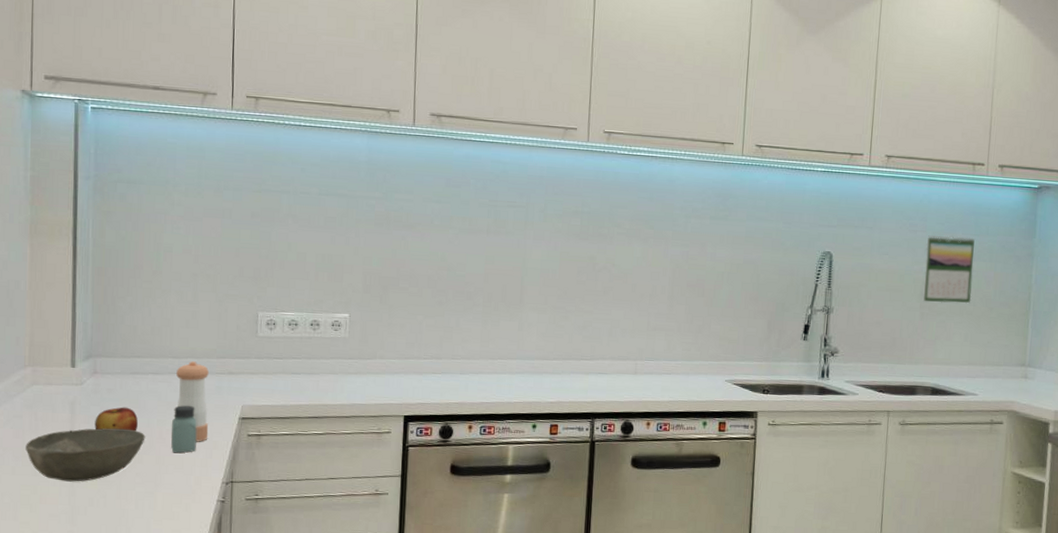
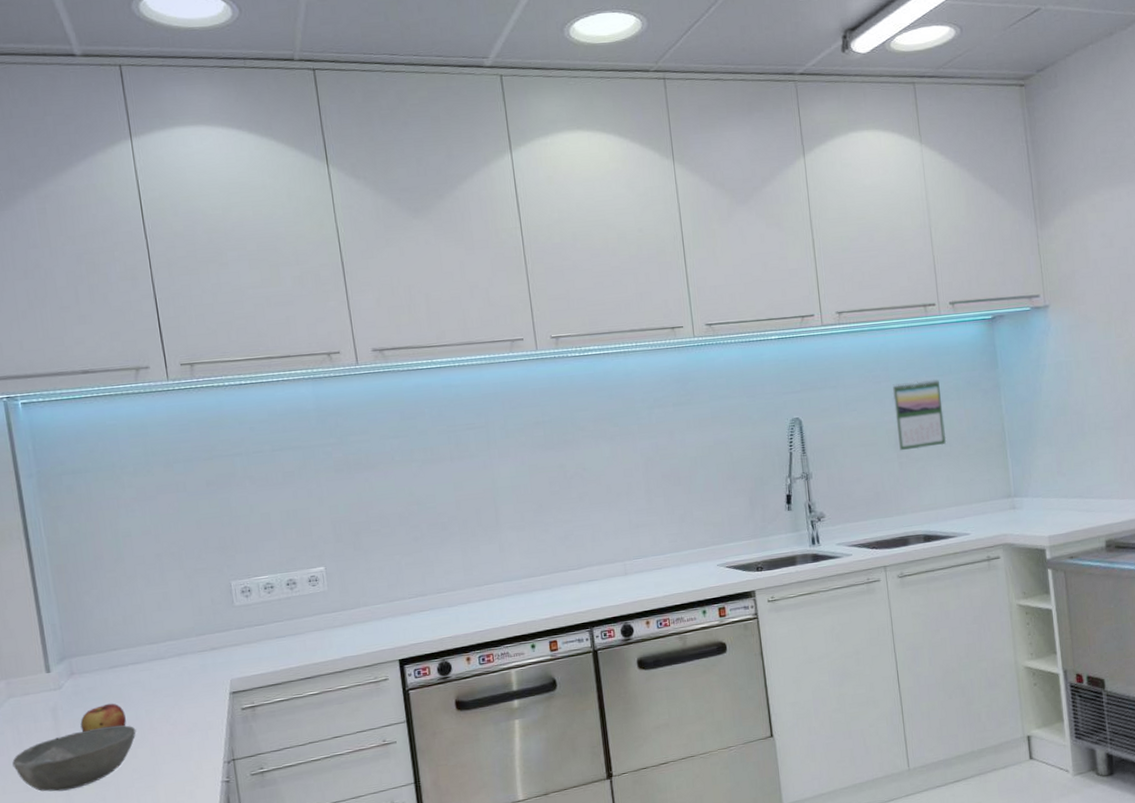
saltshaker: present [171,405,197,453] -> none [160,690,191,741]
pepper shaker: present [176,361,209,442] -> none [156,643,202,726]

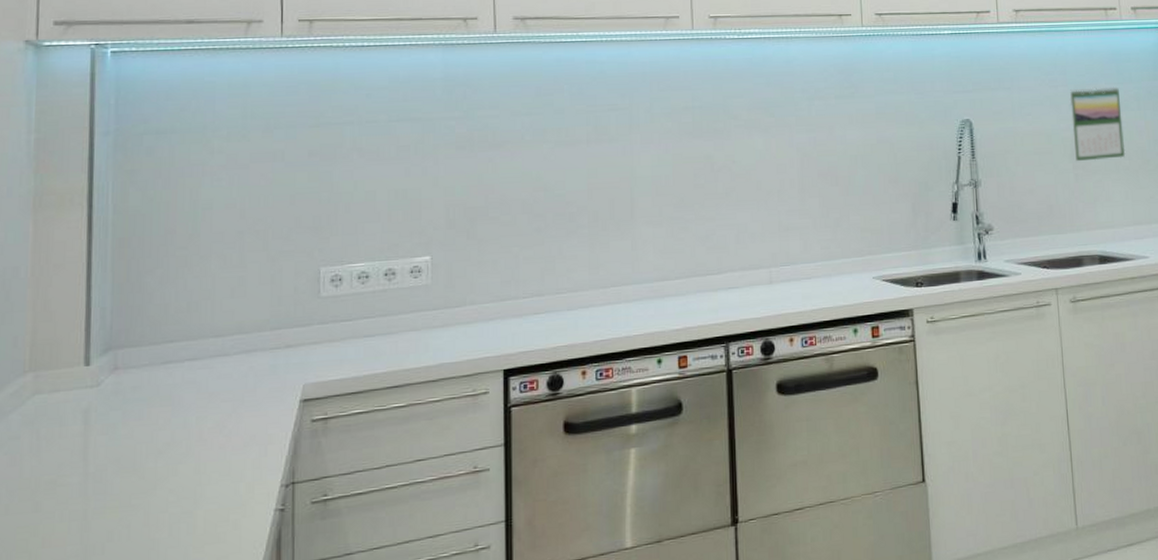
bowl: present [12,725,136,792] -> none [23,433,181,514]
apple: present [80,703,126,732] -> none [115,406,171,440]

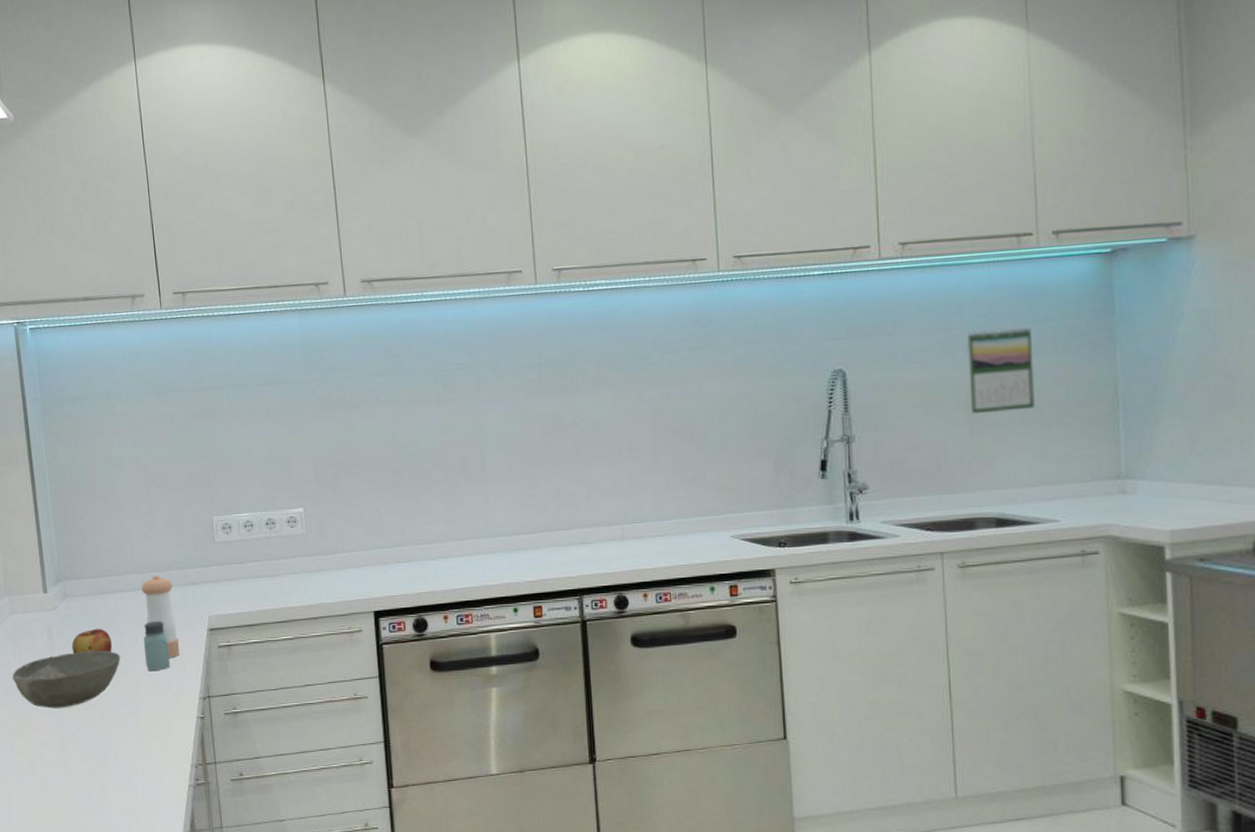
bowl: none [23,433,181,514] -> present [12,650,121,708]
apple: none [115,406,171,440] -> present [71,628,112,653]
saltshaker: none [213,394,247,457] -> present [143,621,170,672]
pepper shaker: none [220,338,262,439] -> present [141,575,180,658]

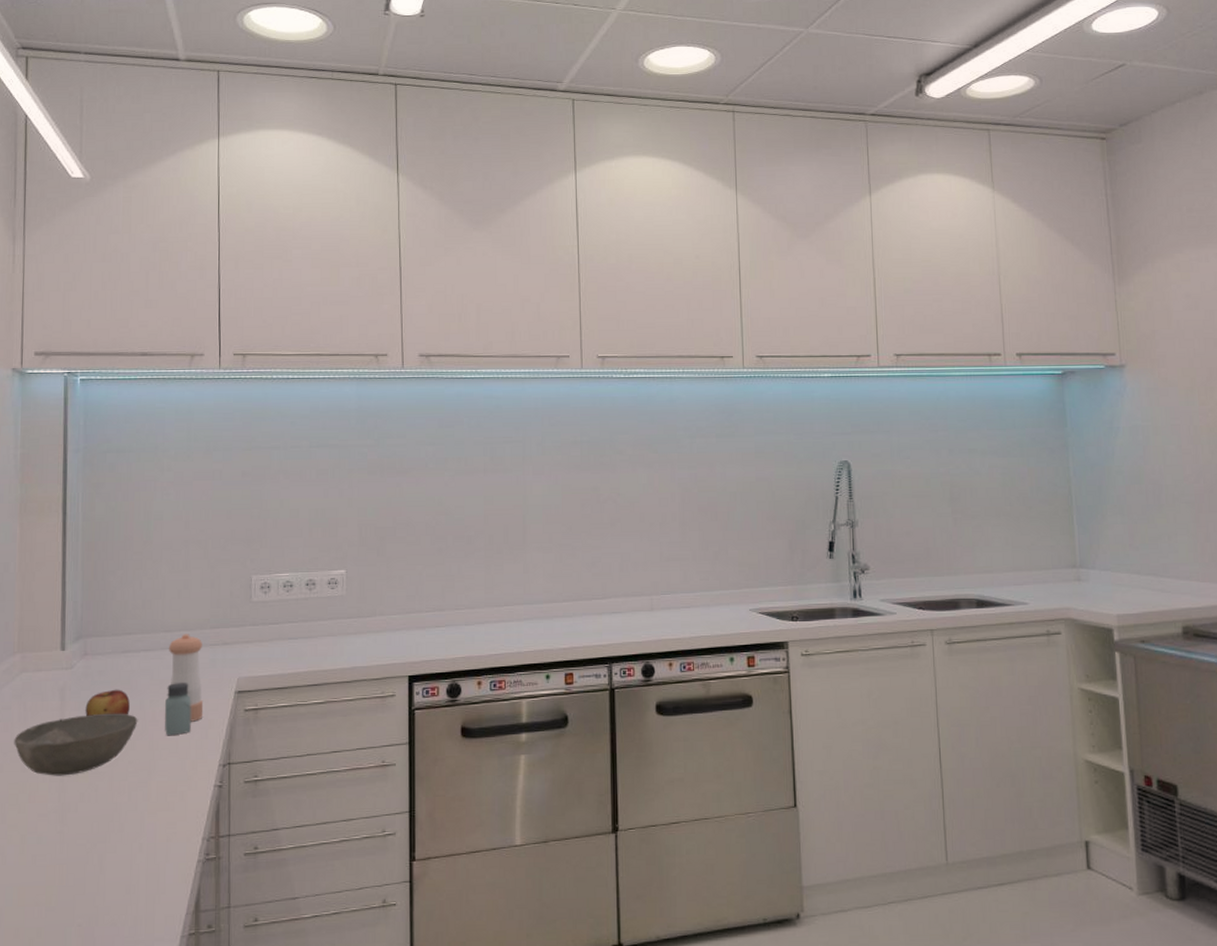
calendar: present [966,327,1036,415] -> none [950,432,1007,506]

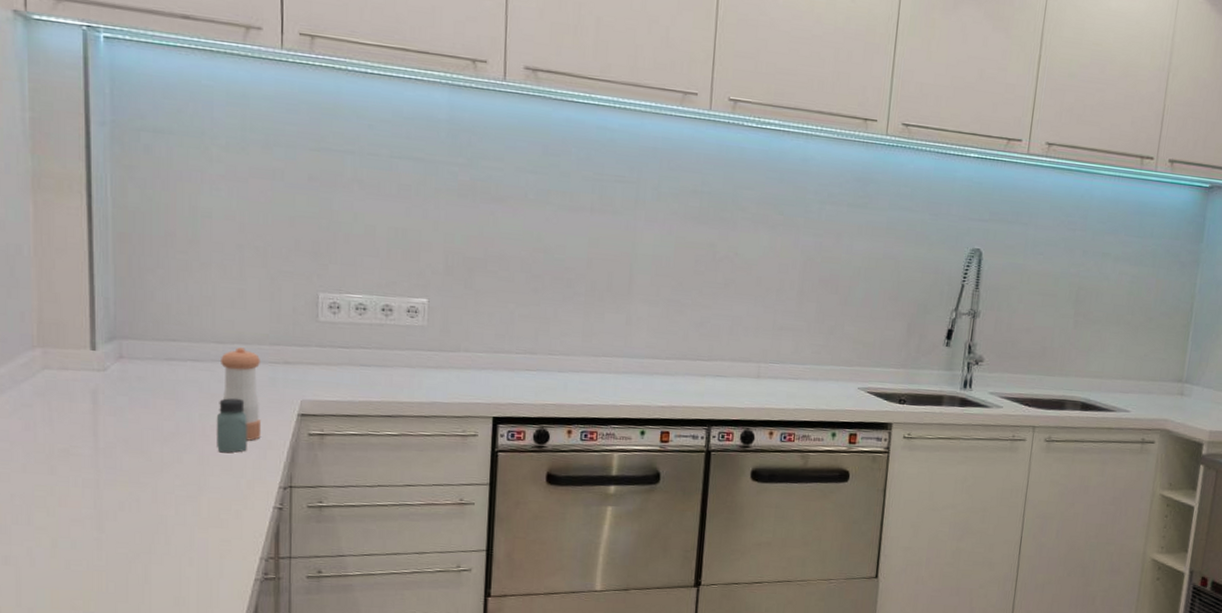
bowl: present [14,713,138,776] -> none [38,421,185,483]
apple: present [85,689,130,716] -> none [122,398,175,427]

